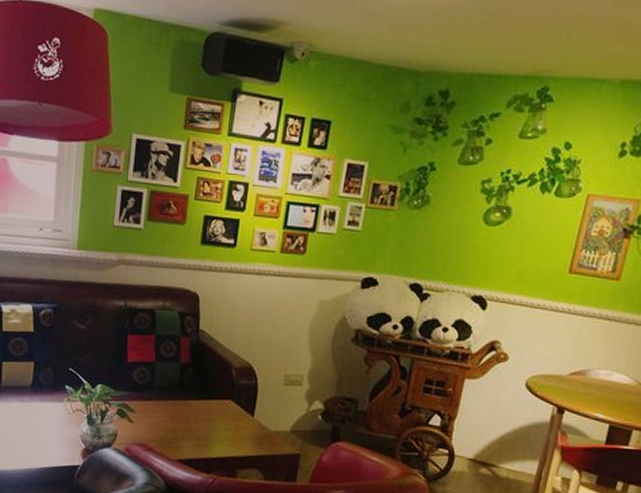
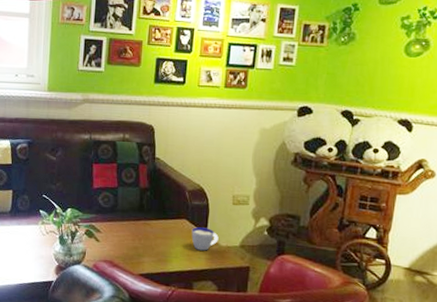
cup: none [237,409,267,436] -> present [191,227,219,251]

